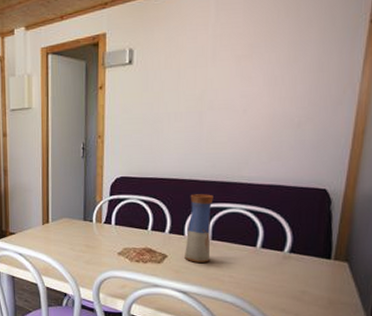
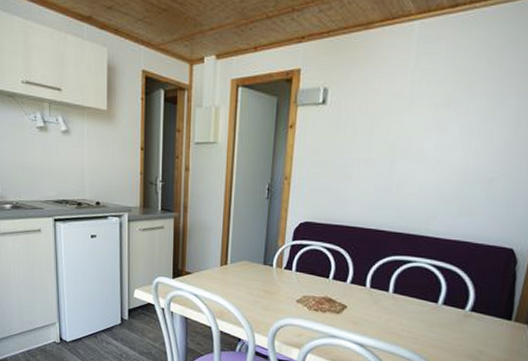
vase: present [185,194,214,263] -> none [364,245,399,316]

